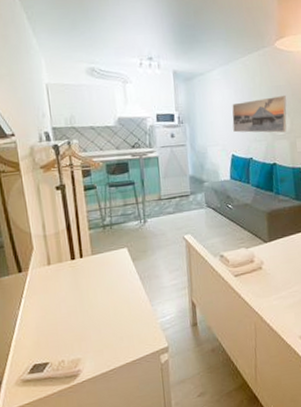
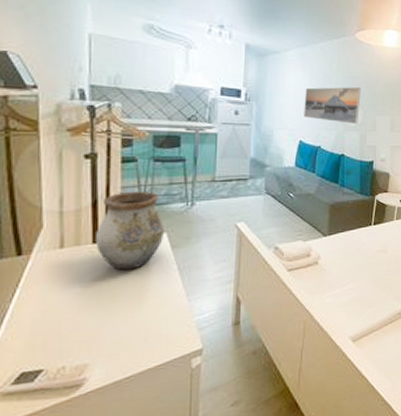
vase: none [72,213,126,282] -> present [96,191,165,271]

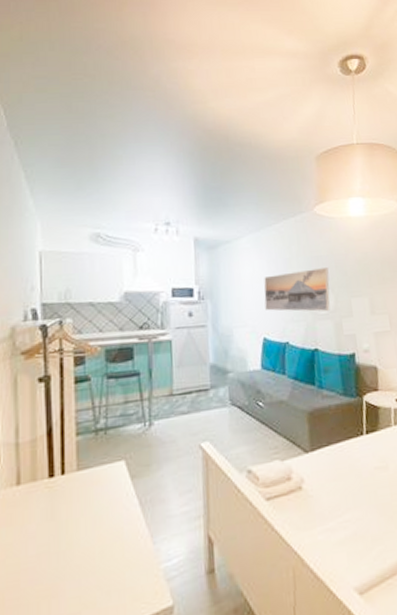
vase: present [96,191,165,271] -> none [52,413,123,509]

